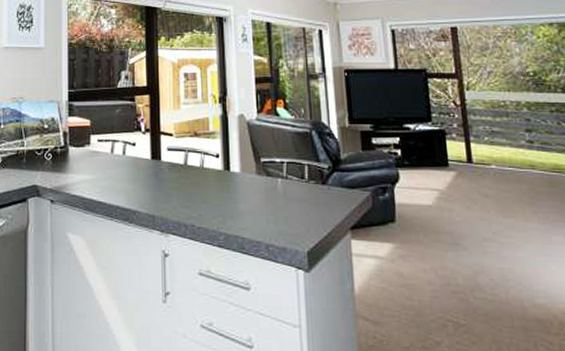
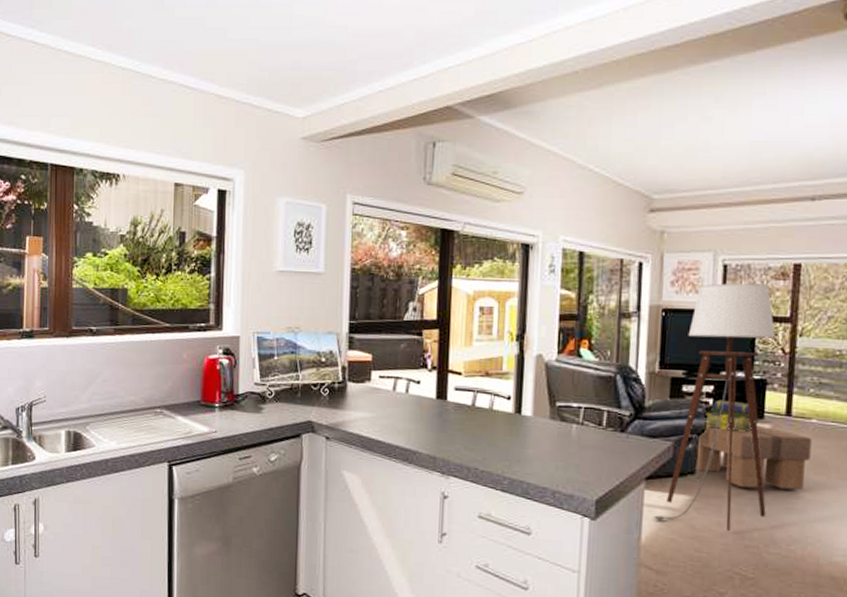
floor lamp: none [362,46,466,278] -> present [652,283,775,532]
footstool: none [384,170,497,234] -> present [688,420,812,491]
stack of books: none [396,150,440,179] -> present [706,399,752,432]

